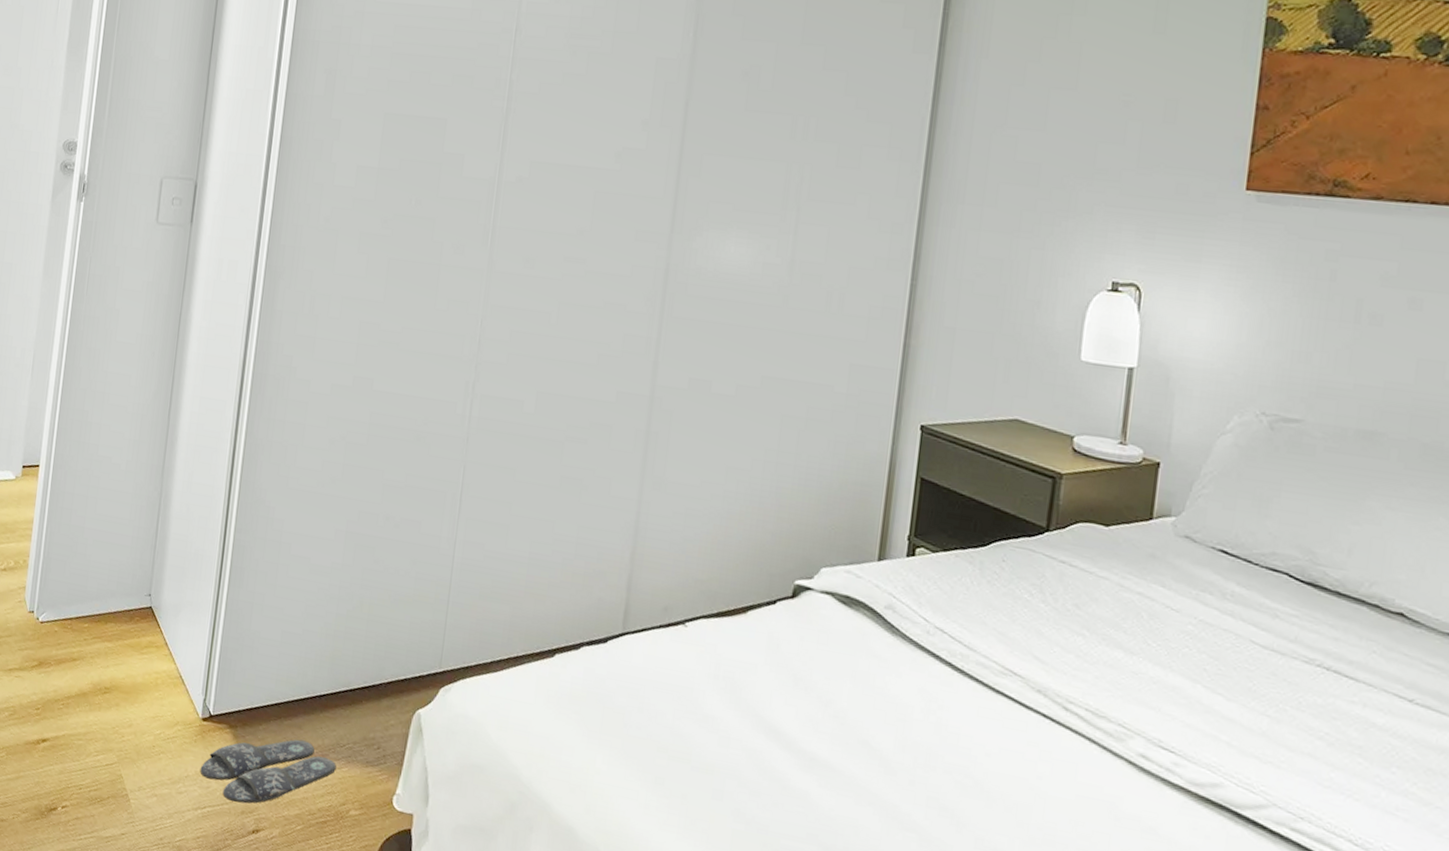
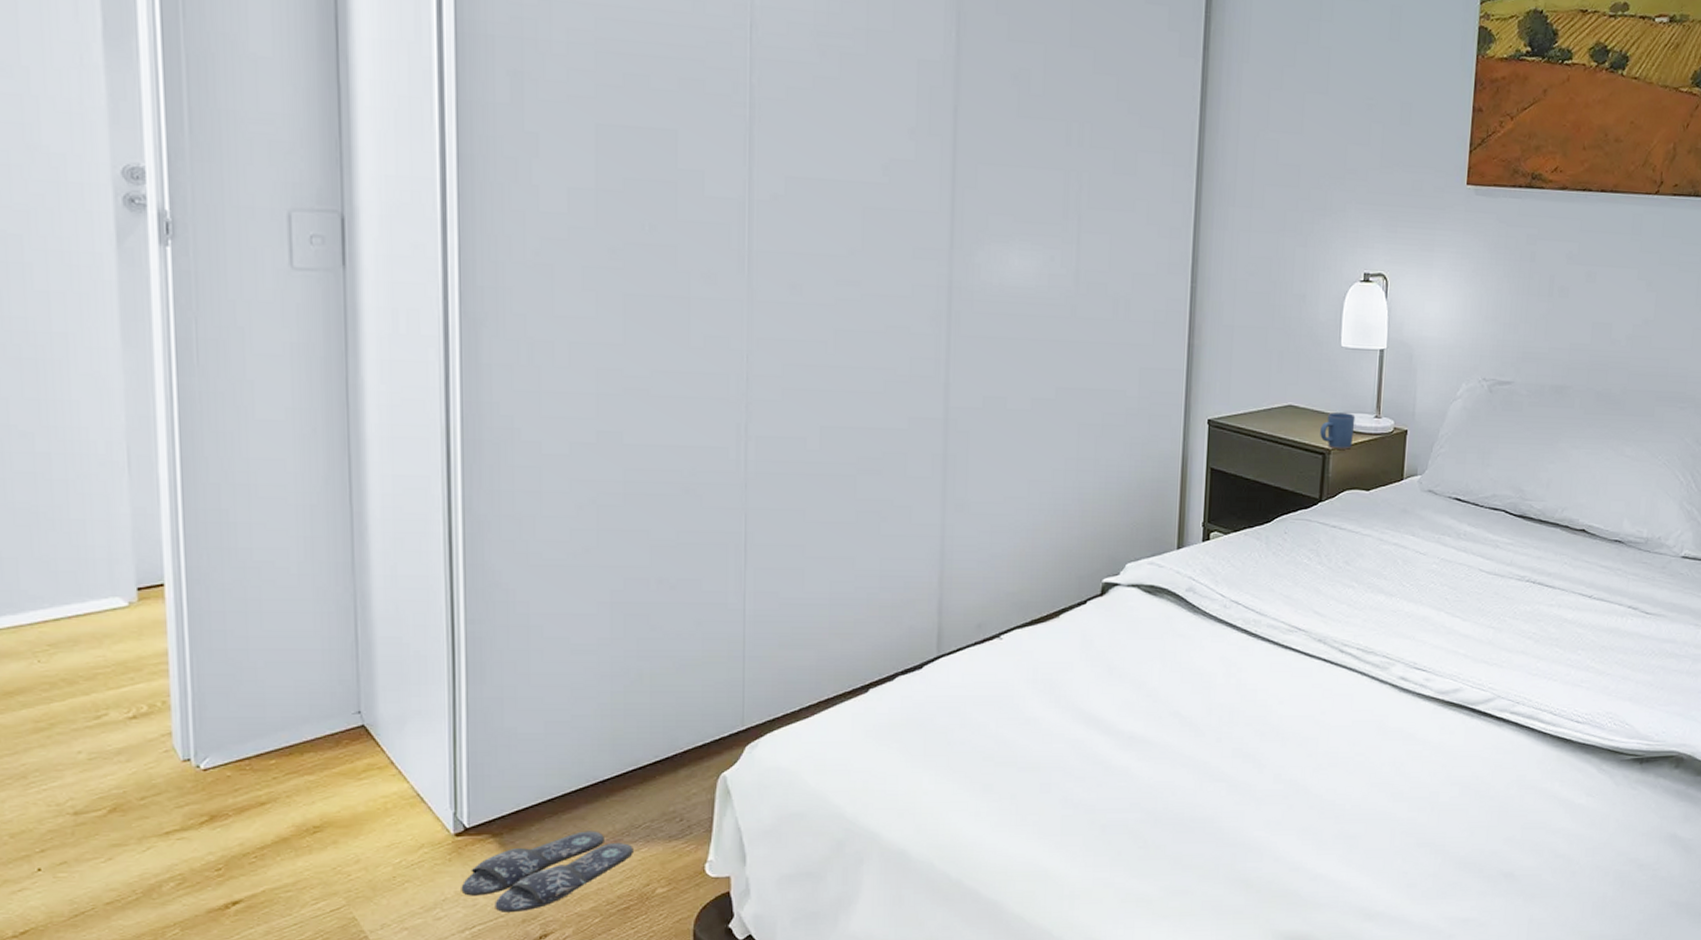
mug: none [1050,432,1095,477] -> present [1320,412,1356,450]

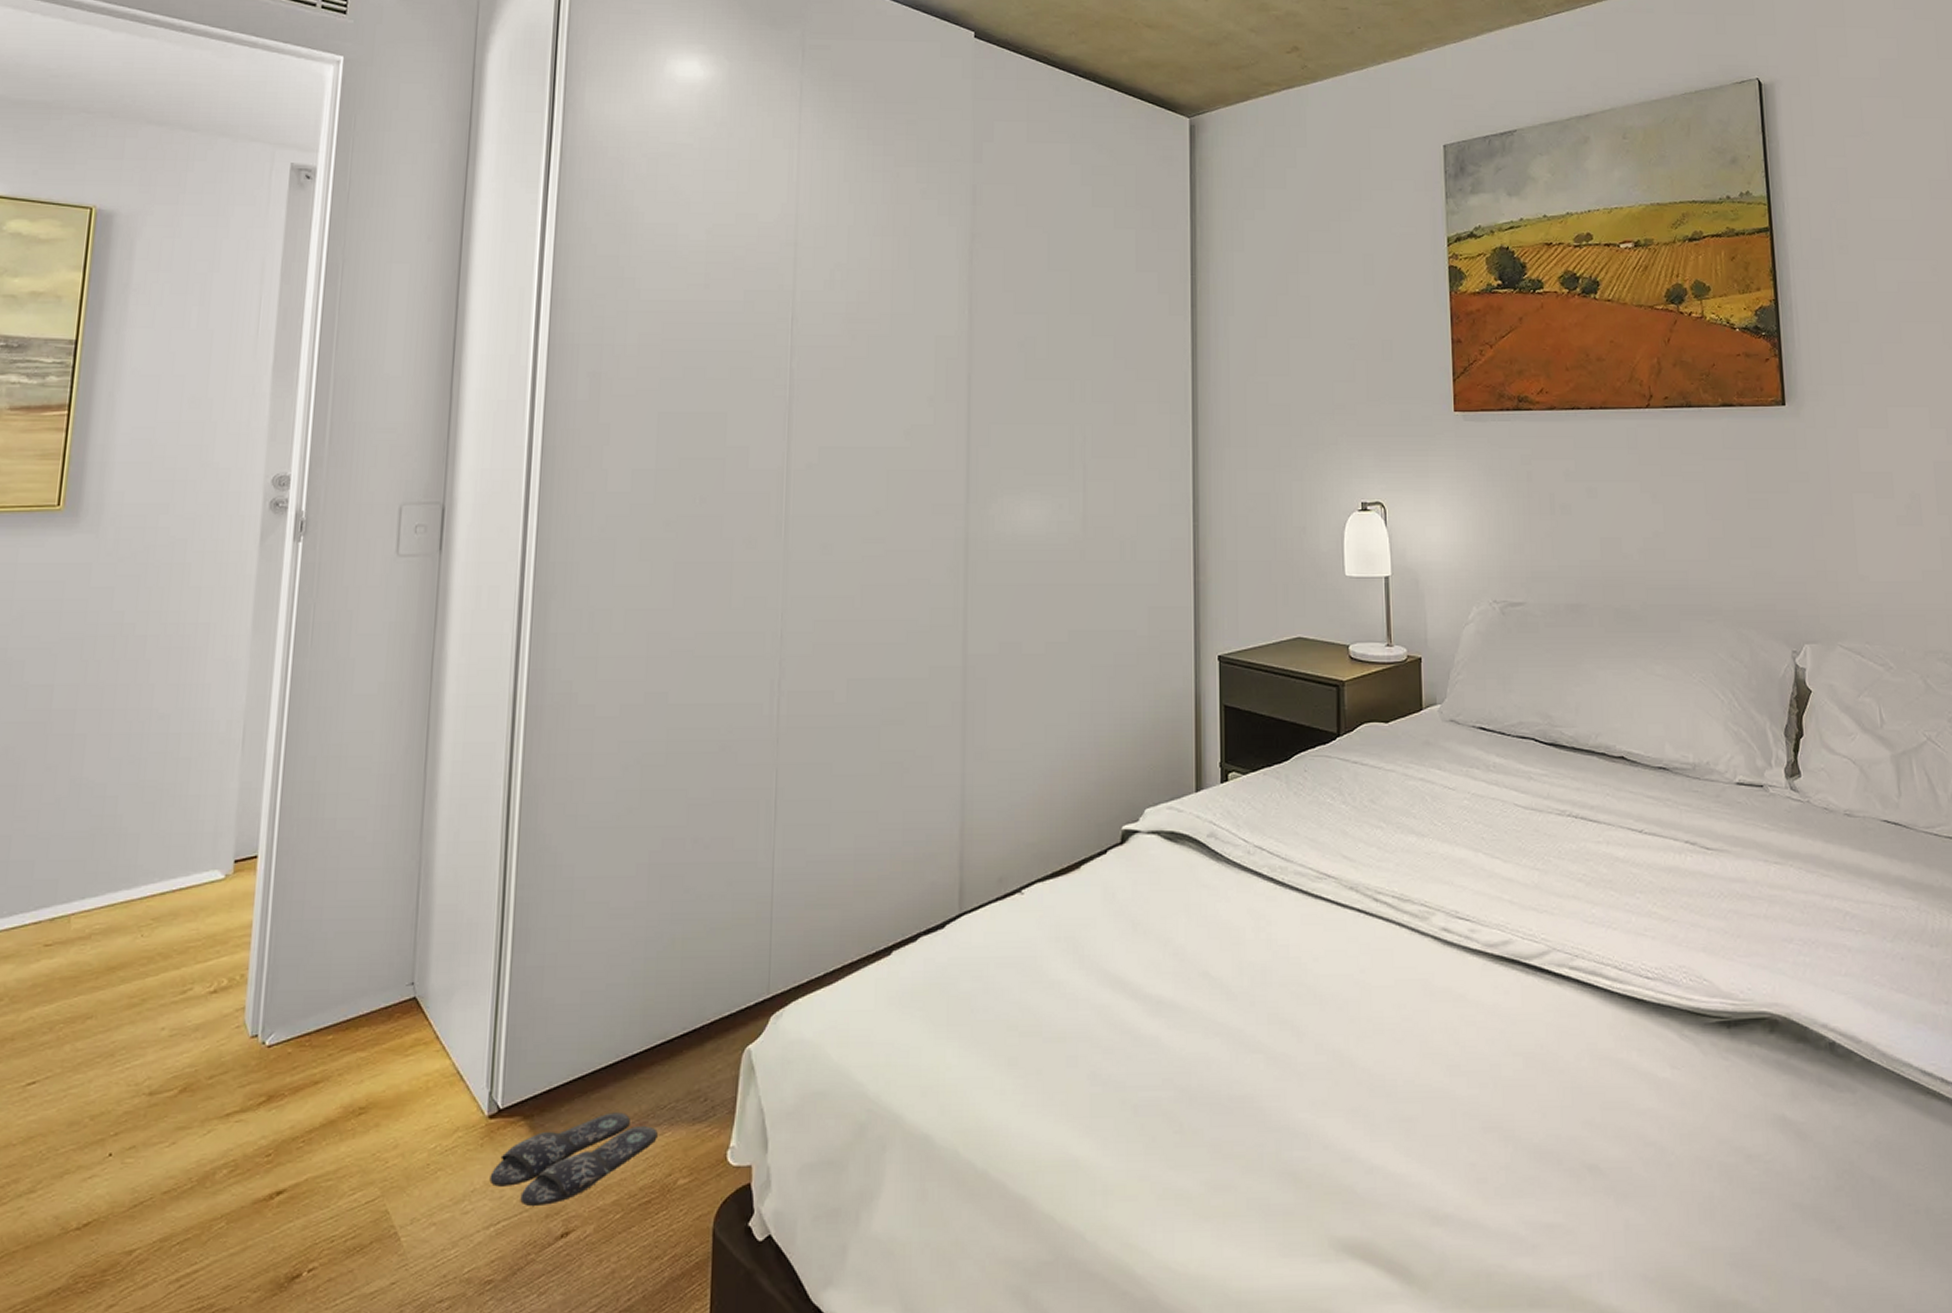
mug: present [1320,412,1356,450] -> none [1332,643,1367,681]

